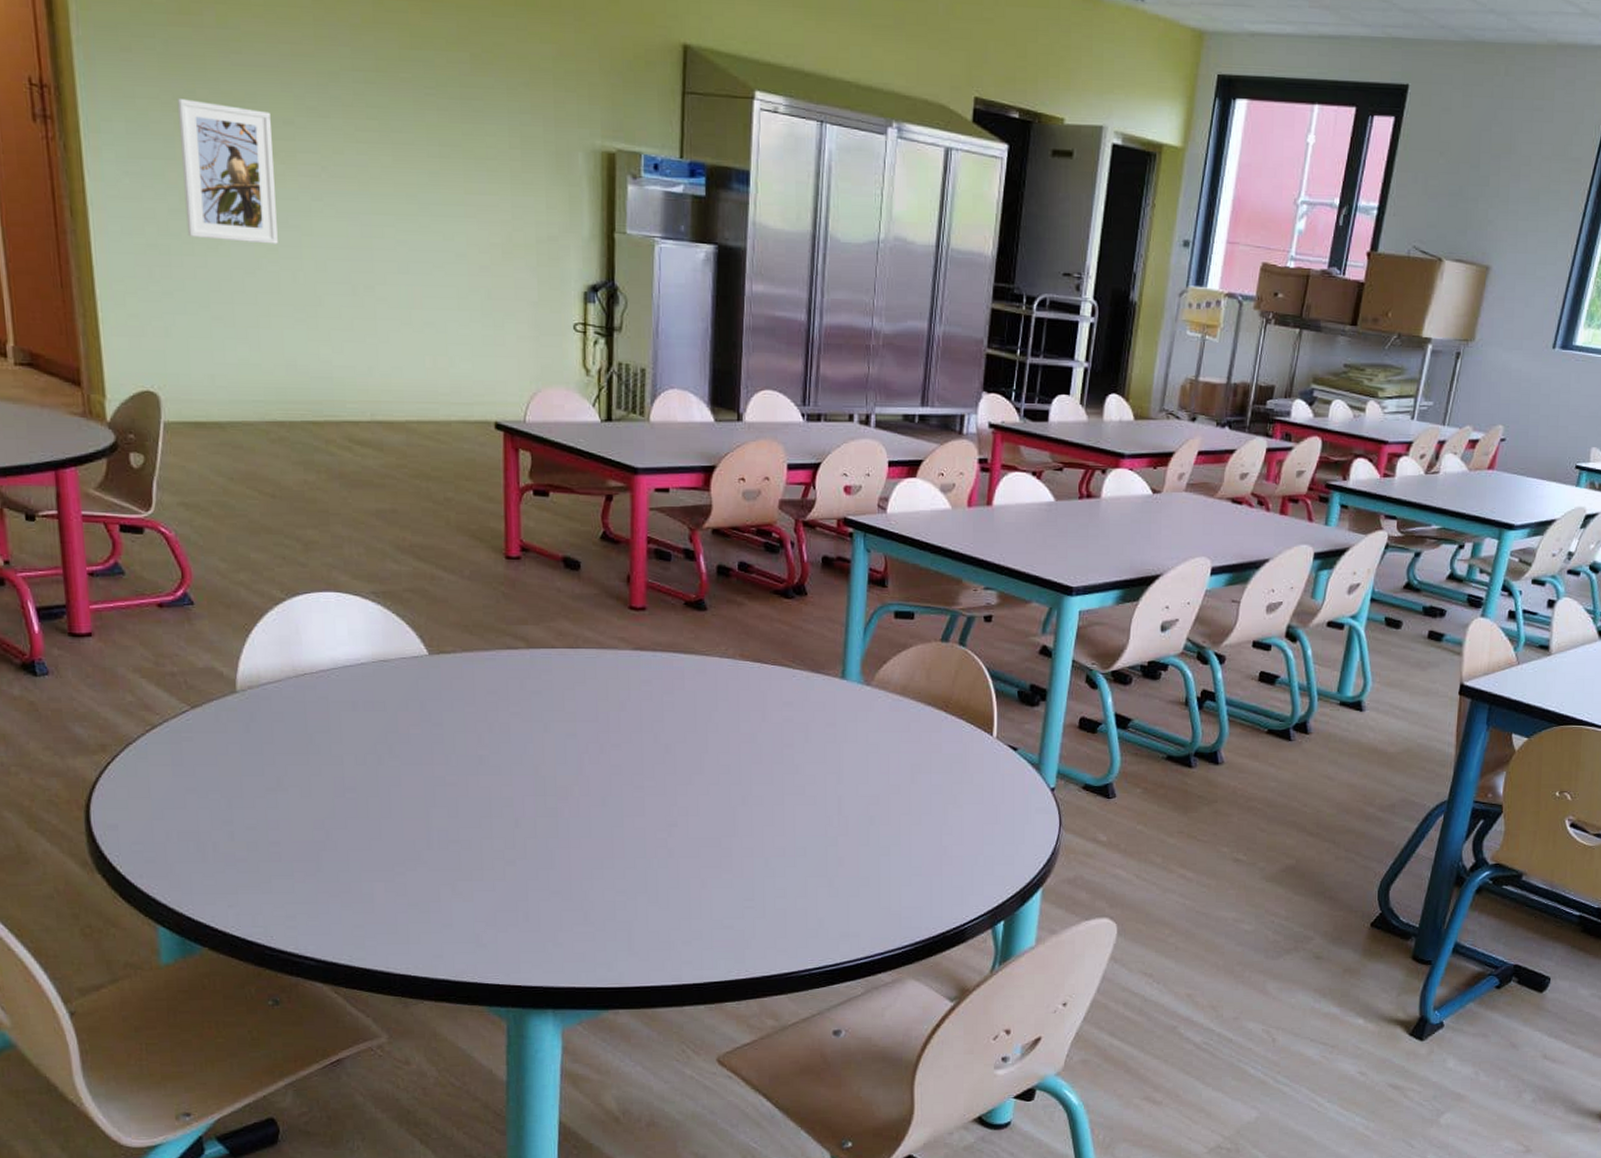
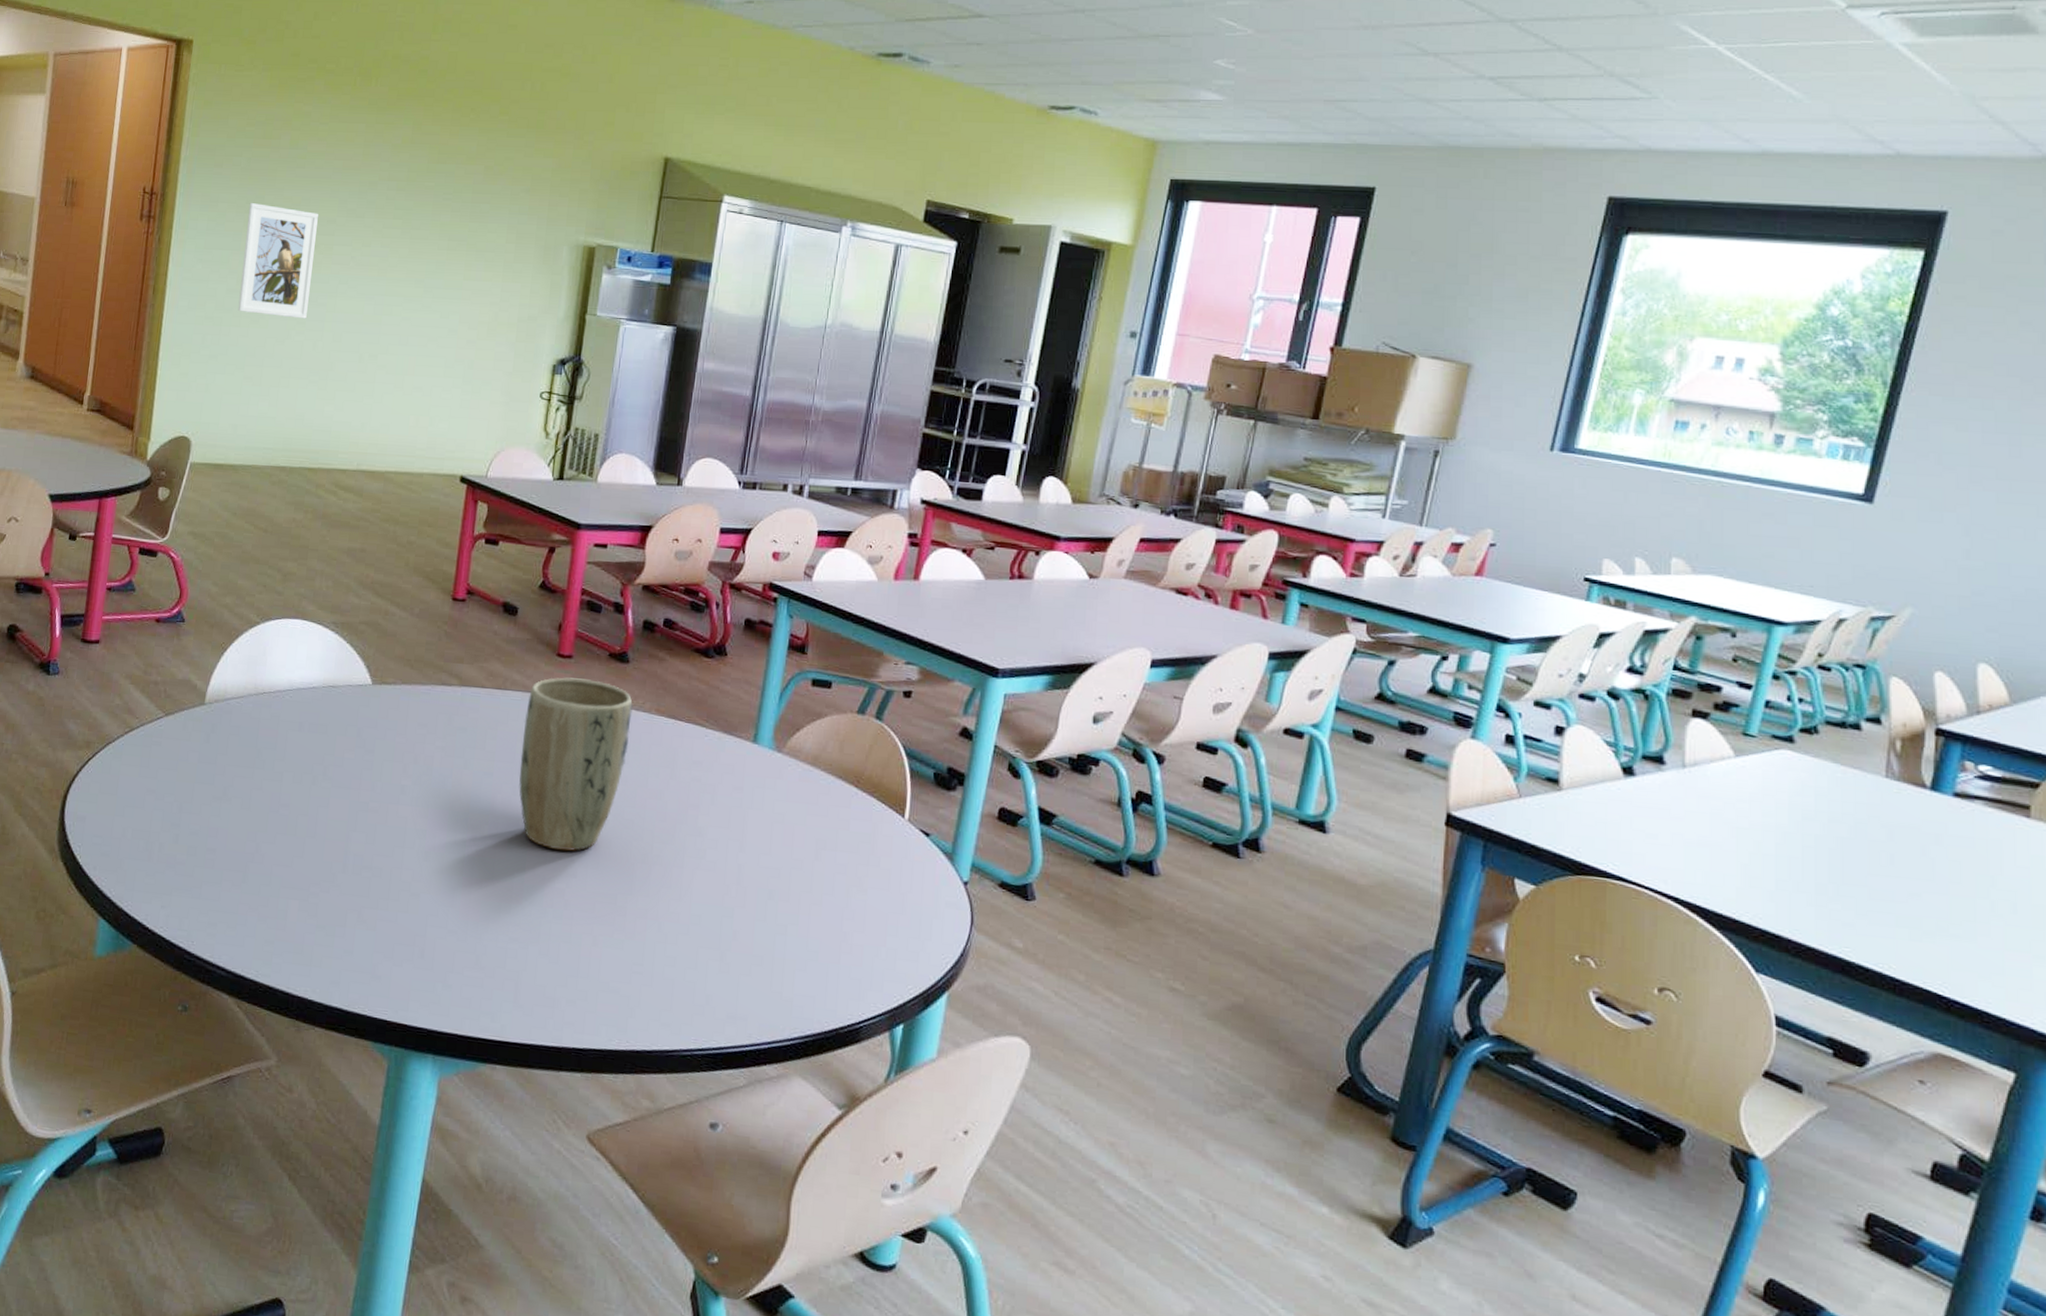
plant pot: none [602,630,716,803] -> present [519,677,633,851]

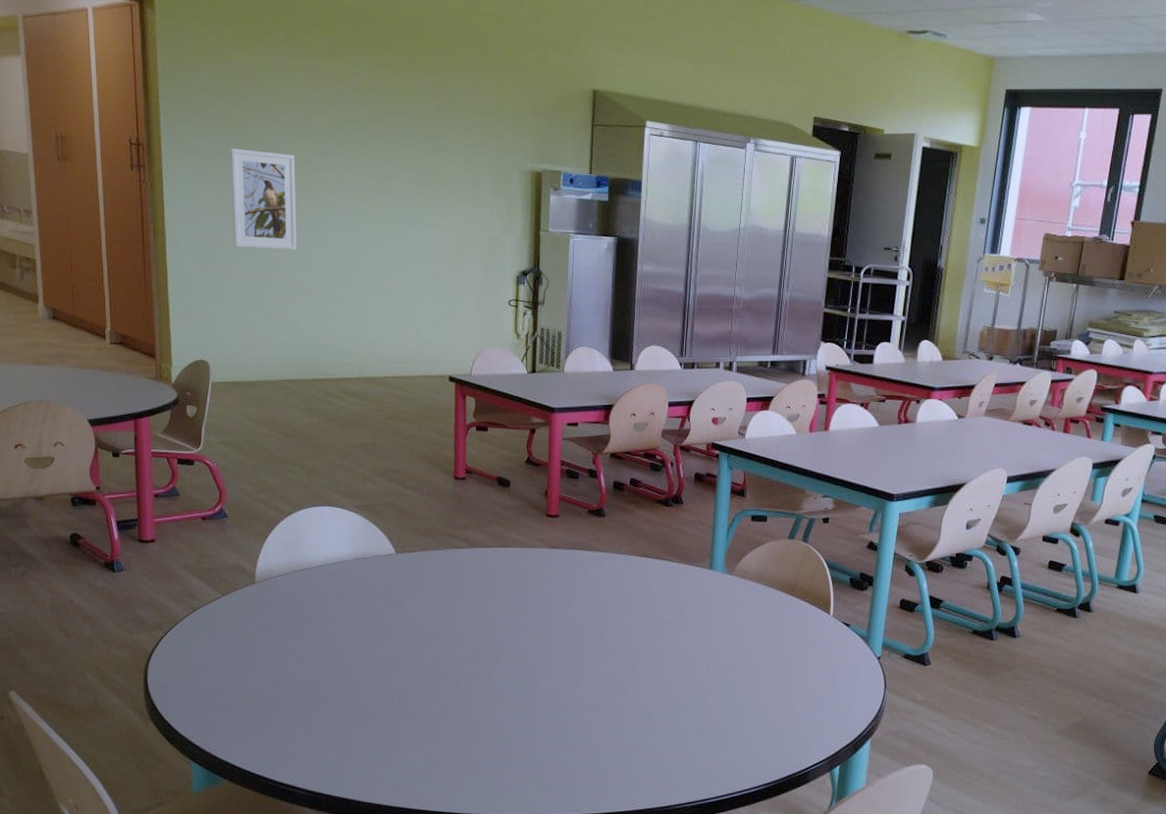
plant pot: present [519,677,633,851] -> none [525,533,612,668]

